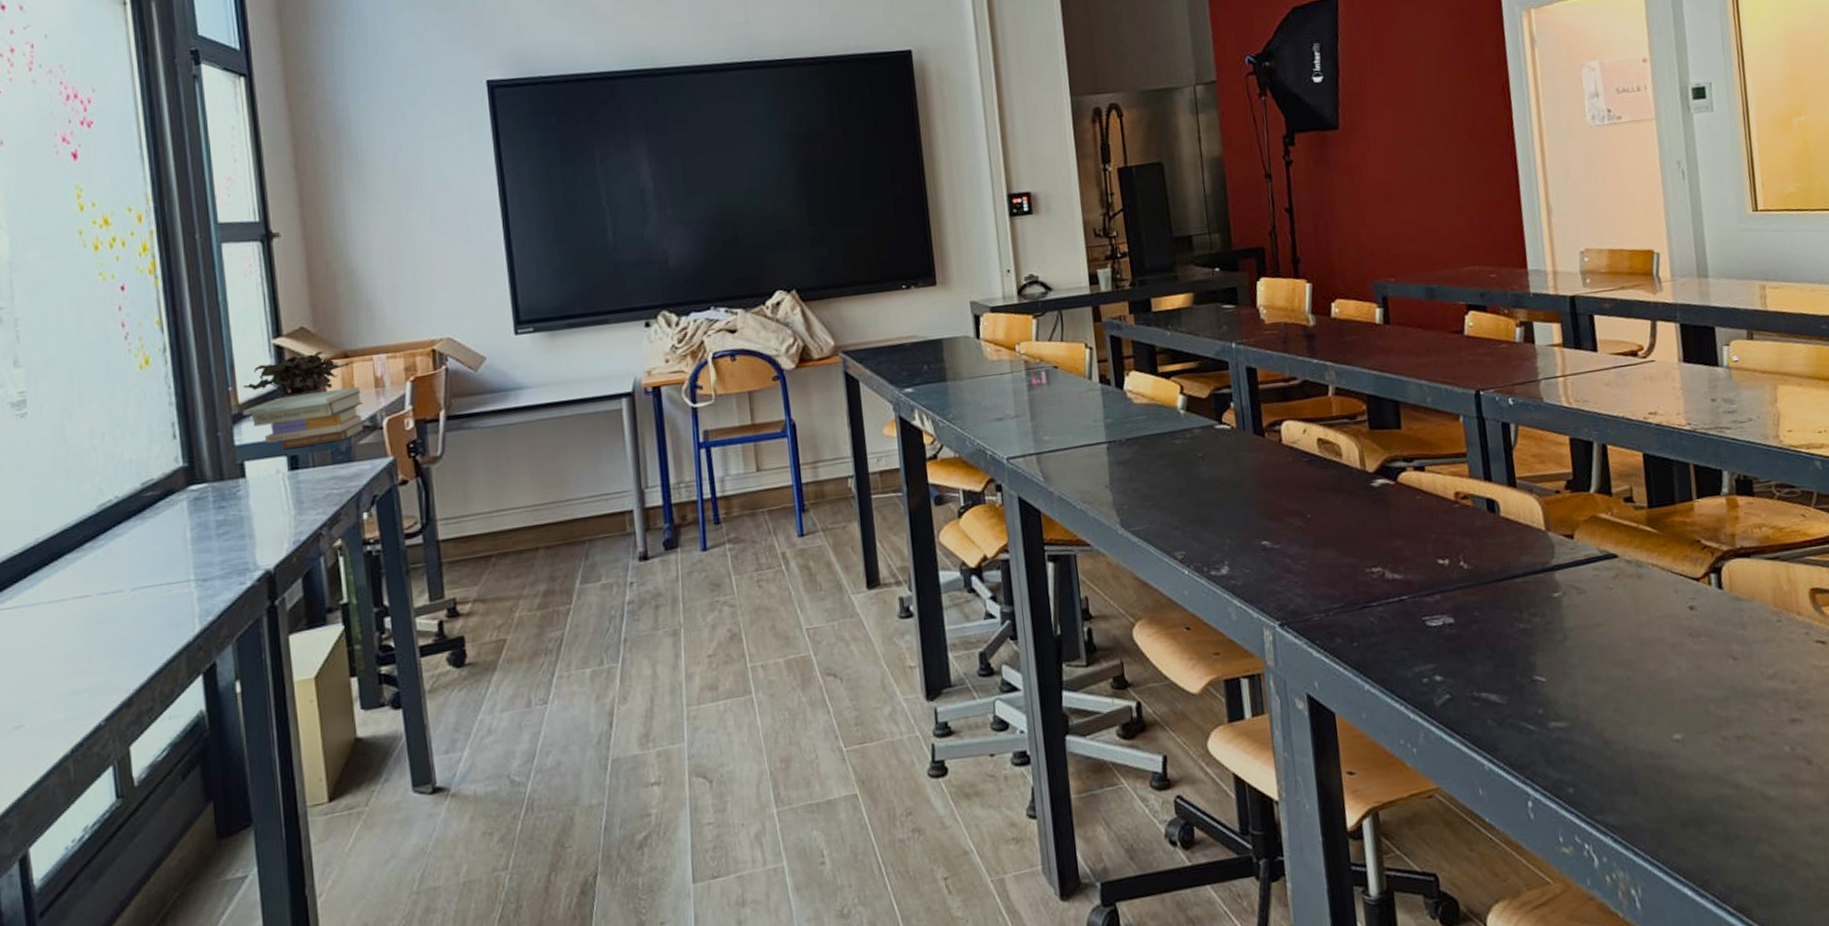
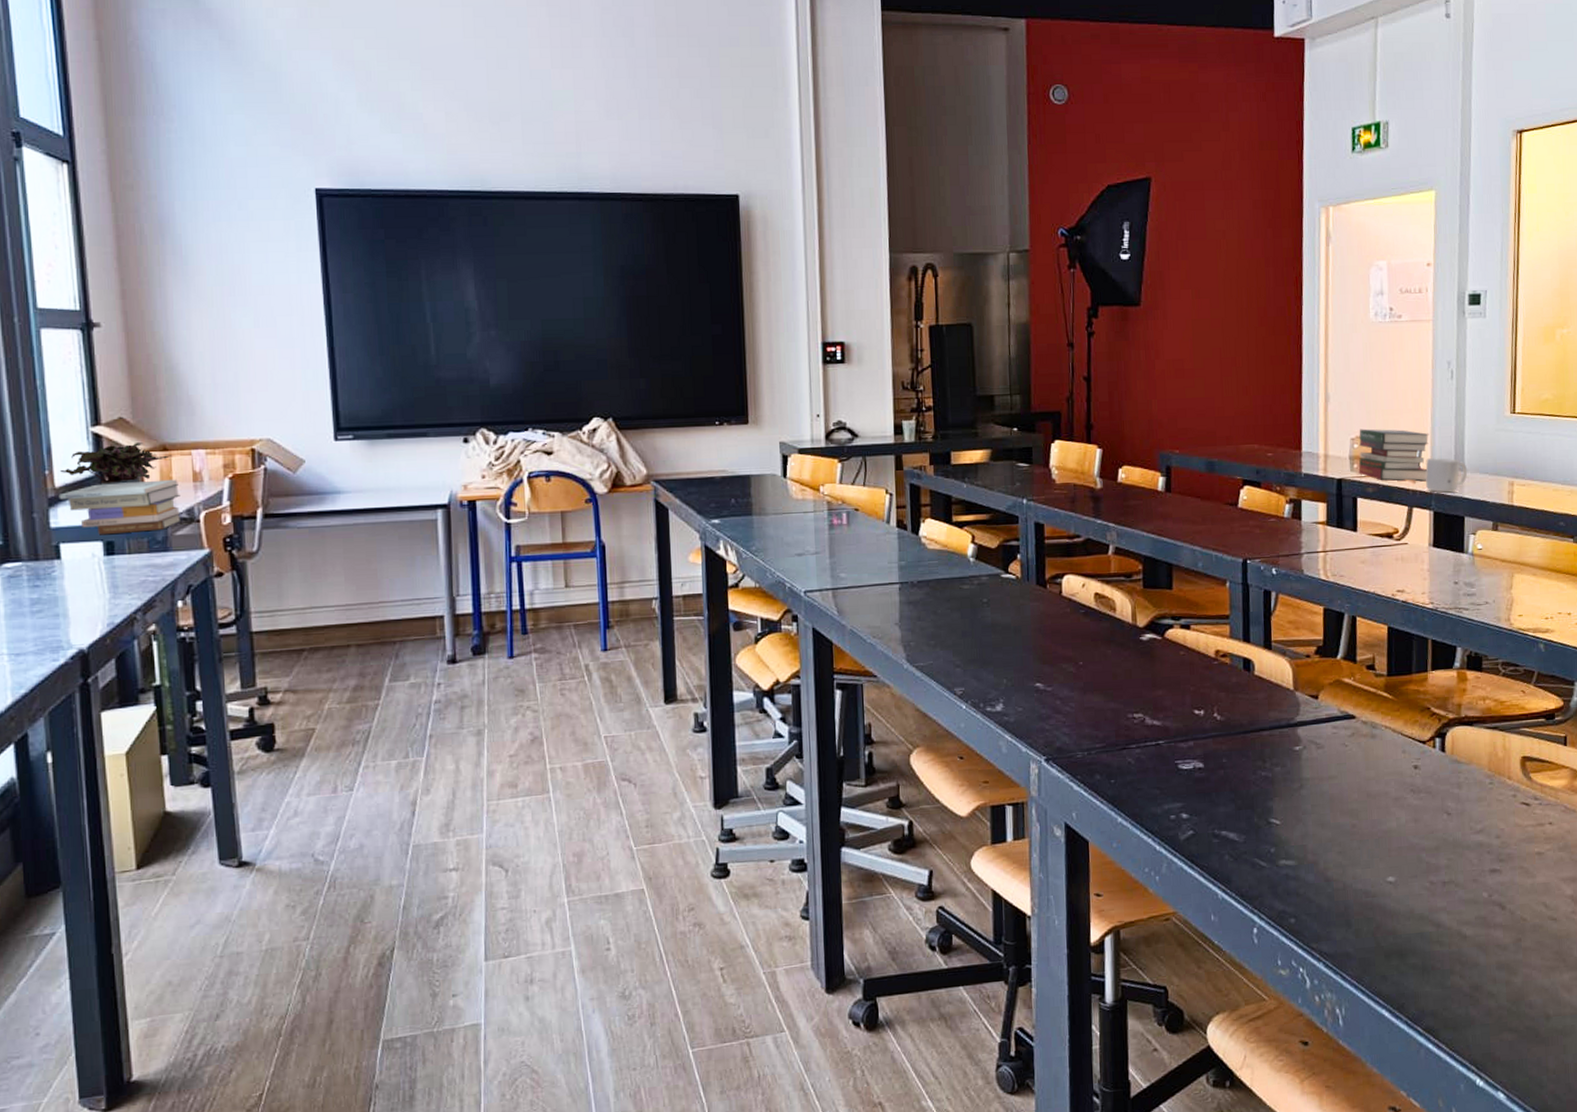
books: none [1588,238,1669,294] -> present [1358,428,1429,482]
mug: none [1664,265,1713,303] -> present [1425,457,1468,493]

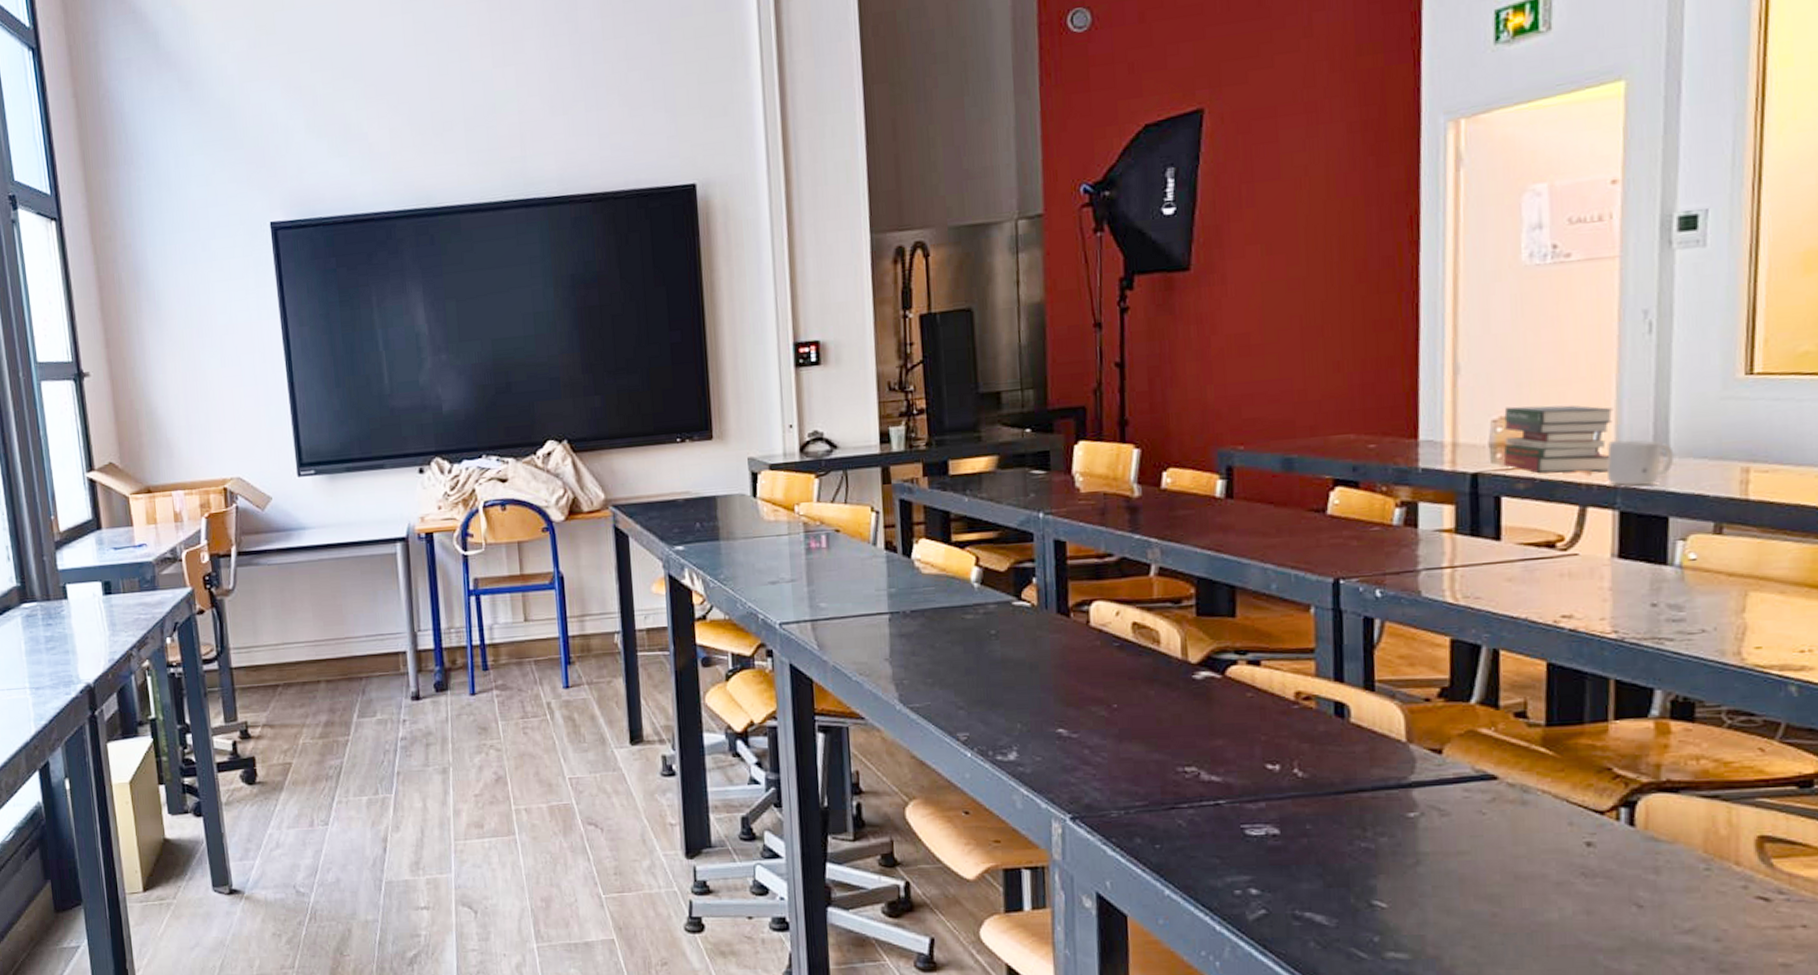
books: present [58,479,182,535] -> none [63,520,166,576]
potted plant: present [60,442,173,485] -> none [63,486,156,528]

